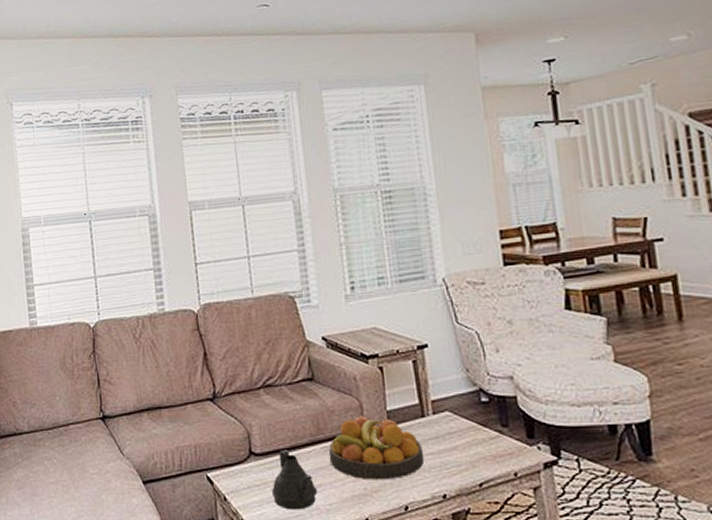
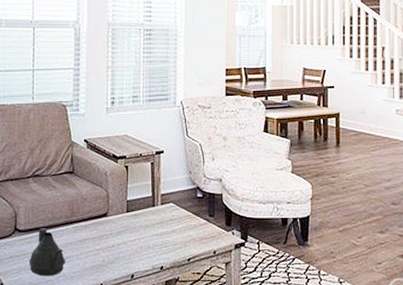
fruit bowl: present [328,416,425,480] -> none [78,204,151,254]

